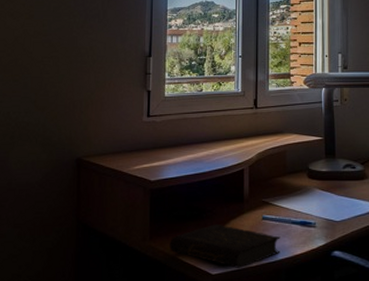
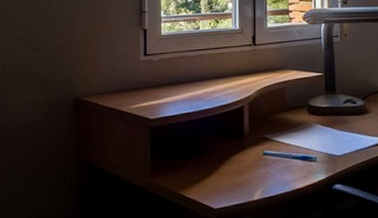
book: present [169,223,281,269] -> none [171,160,282,203]

